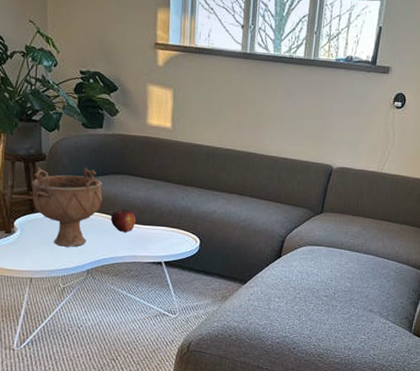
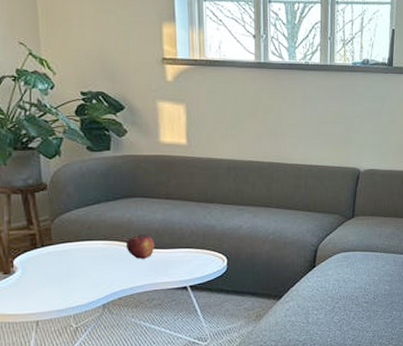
decorative bowl: present [31,167,103,247] -> none [31,193,115,282]

